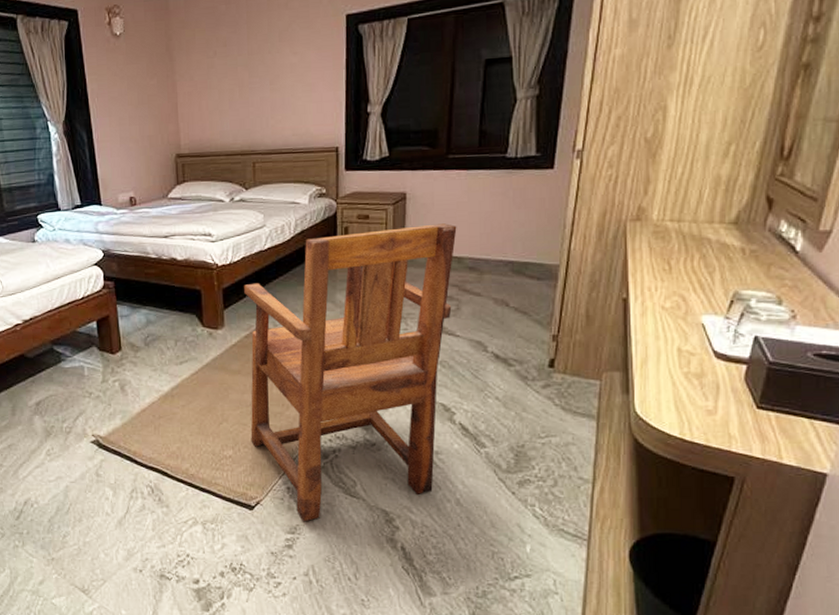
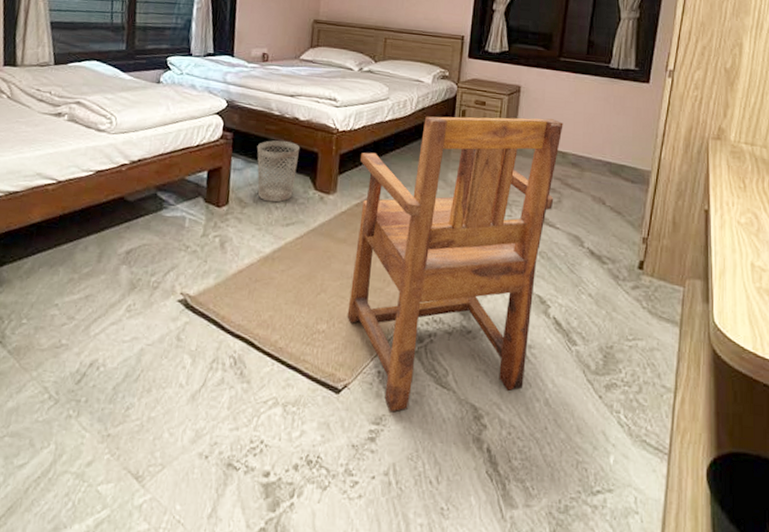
wastebasket: none [139,283,182,343] -> present [257,140,300,203]

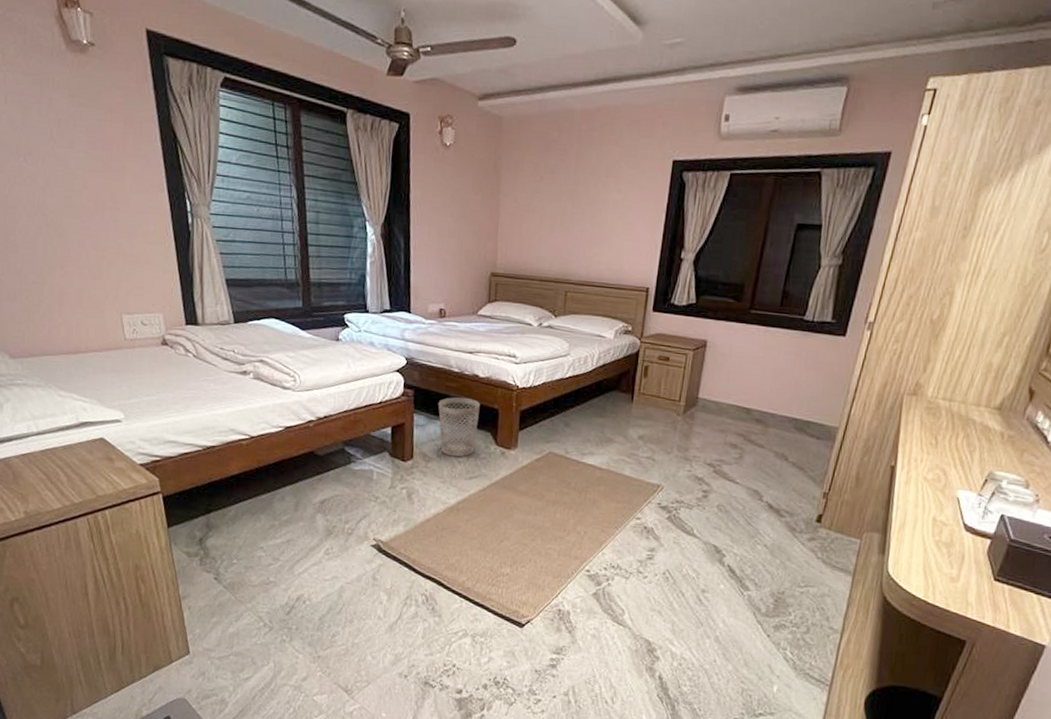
armchair: present [347,116,564,412] -> none [529,372,750,644]

